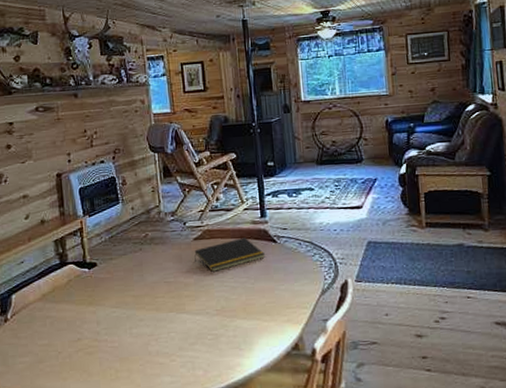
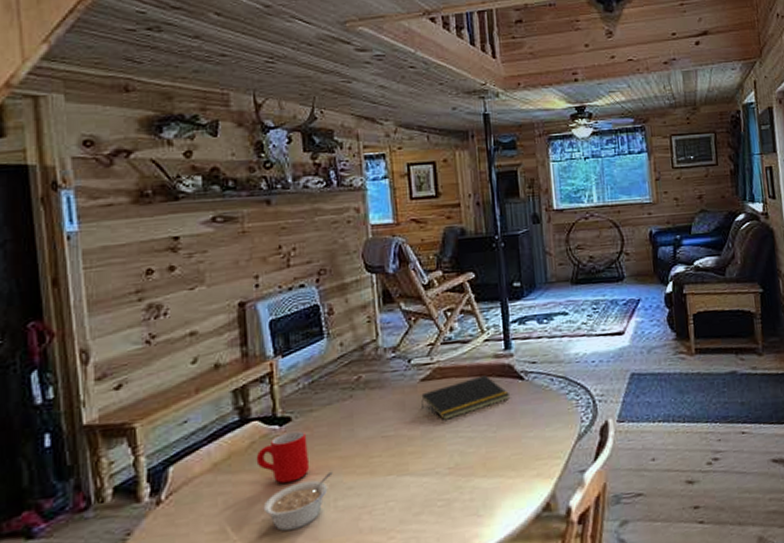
mug: none [72,273,111,312] -> present [256,430,310,483]
legume: none [78,306,128,349] -> present [263,471,333,532]

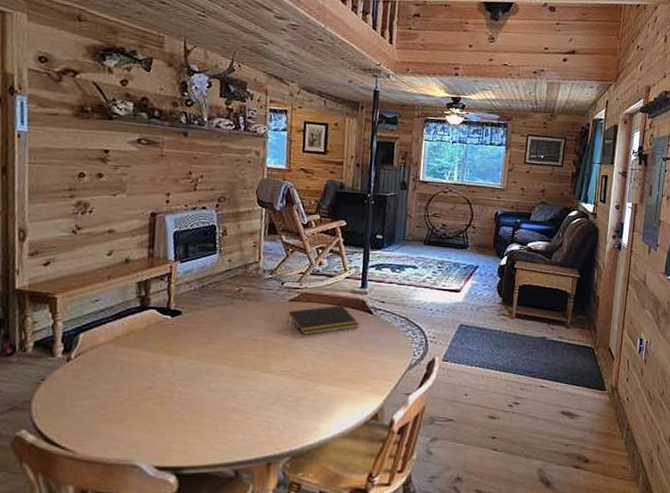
mug: present [256,430,310,483] -> none [149,322,193,362]
legume: present [263,471,333,532] -> none [150,359,209,400]

